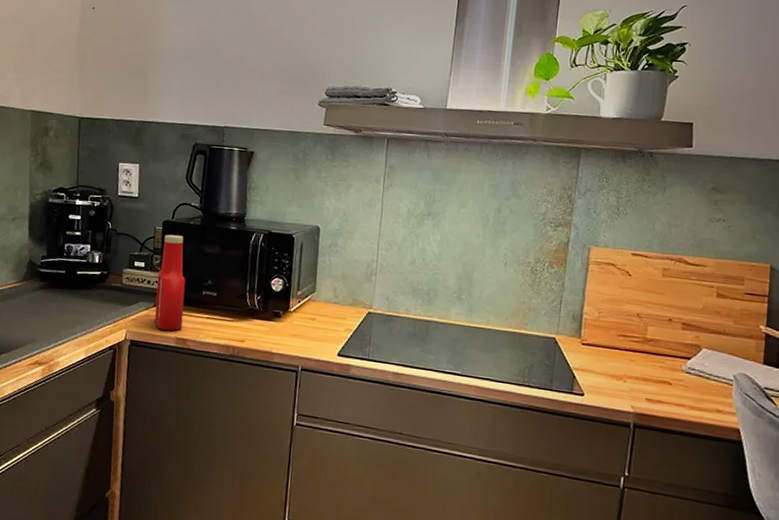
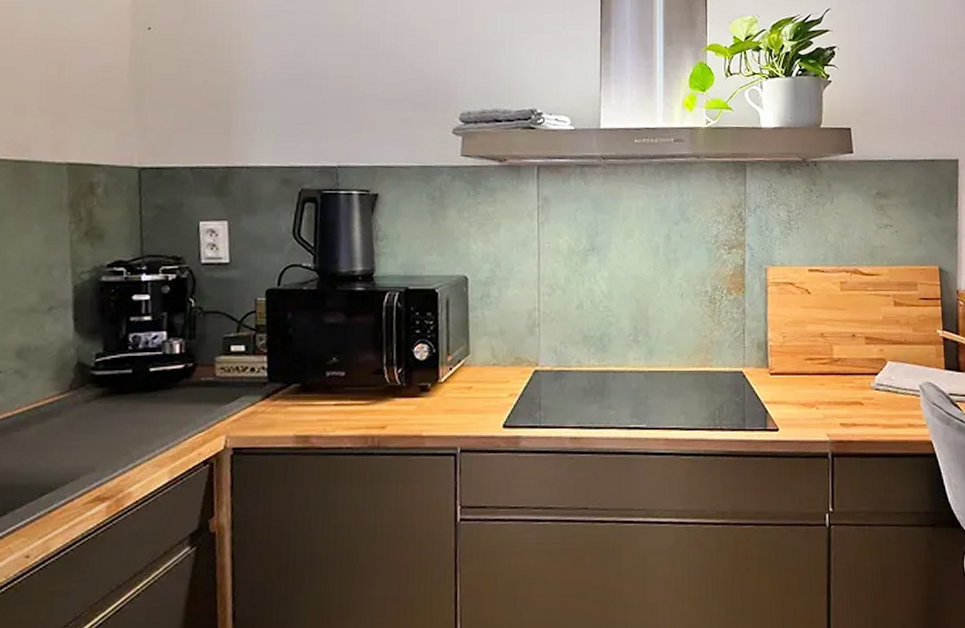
ketchup bottle: present [155,234,186,331] -> none [263,306,303,429]

